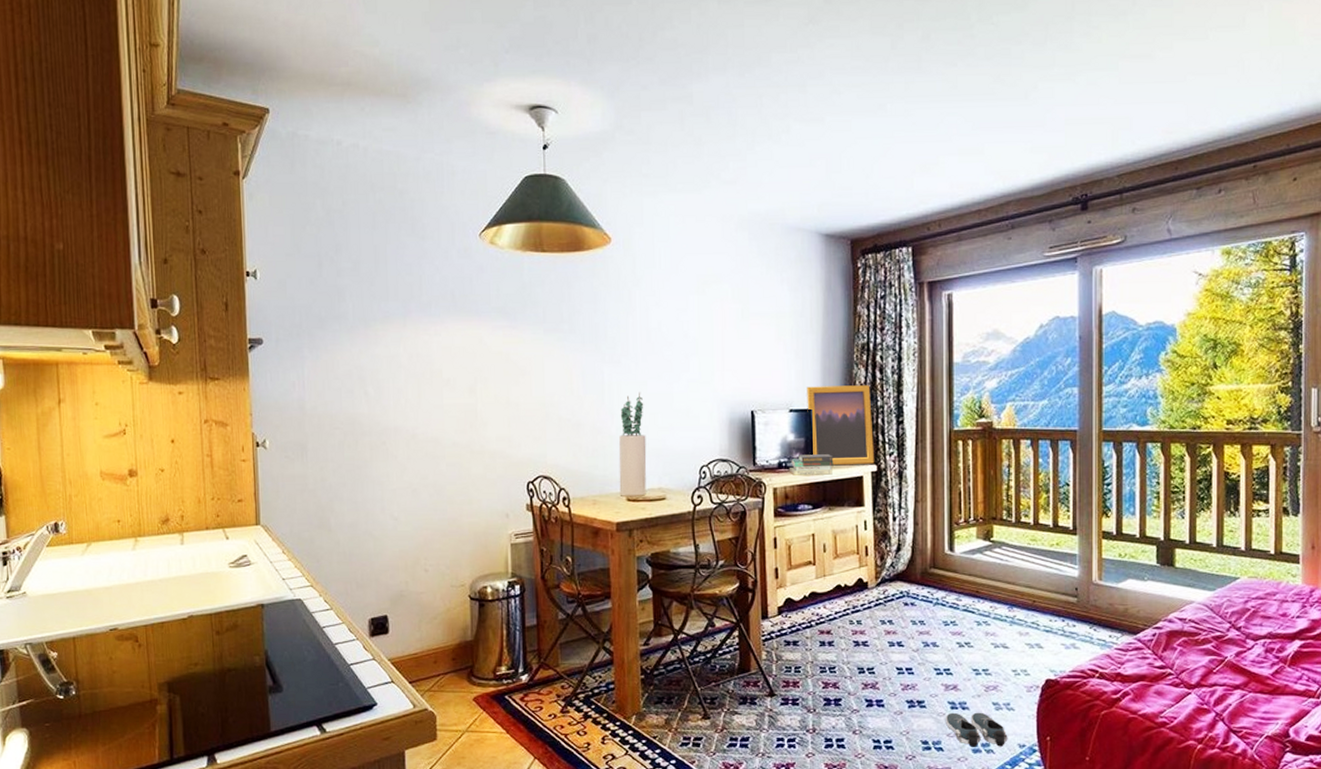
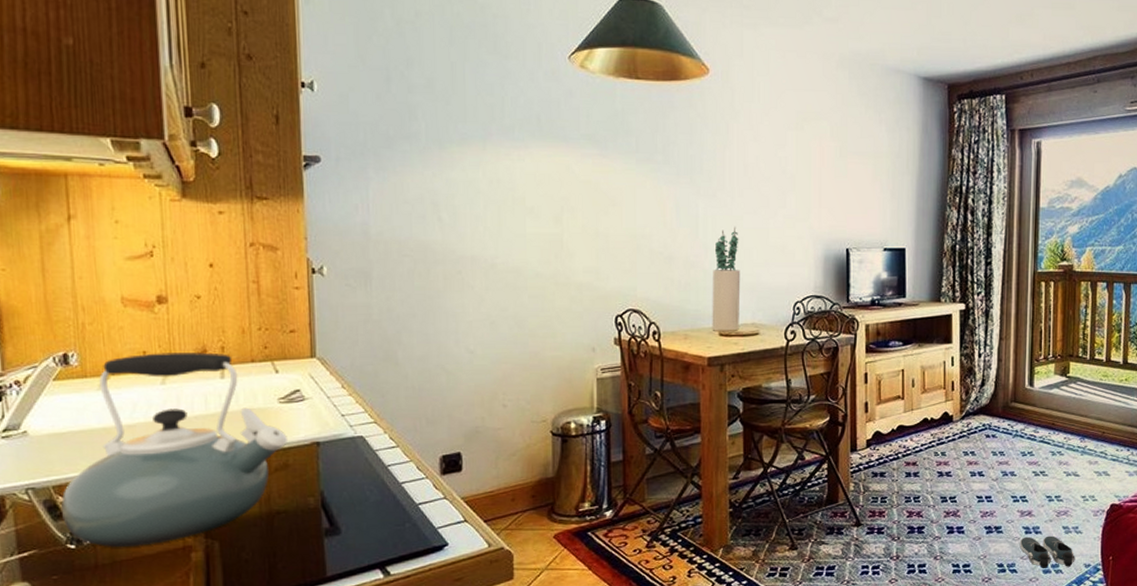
kettle: none [52,521,236,699] -> present [60,352,287,548]
books: present [788,453,834,477] -> none [881,291,925,314]
picture frame: present [807,385,875,466] -> none [901,226,964,304]

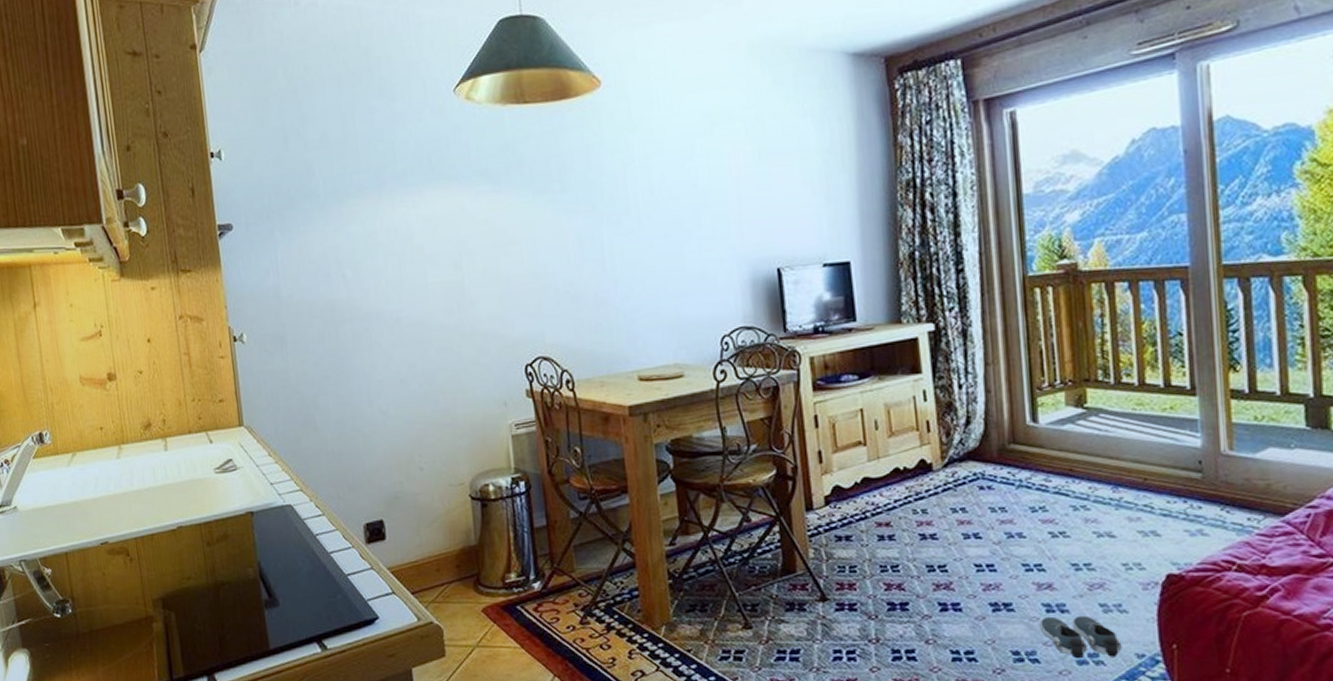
kettle: present [60,352,287,548] -> none [46,426,225,618]
vase: present [712,226,741,332] -> none [624,254,661,377]

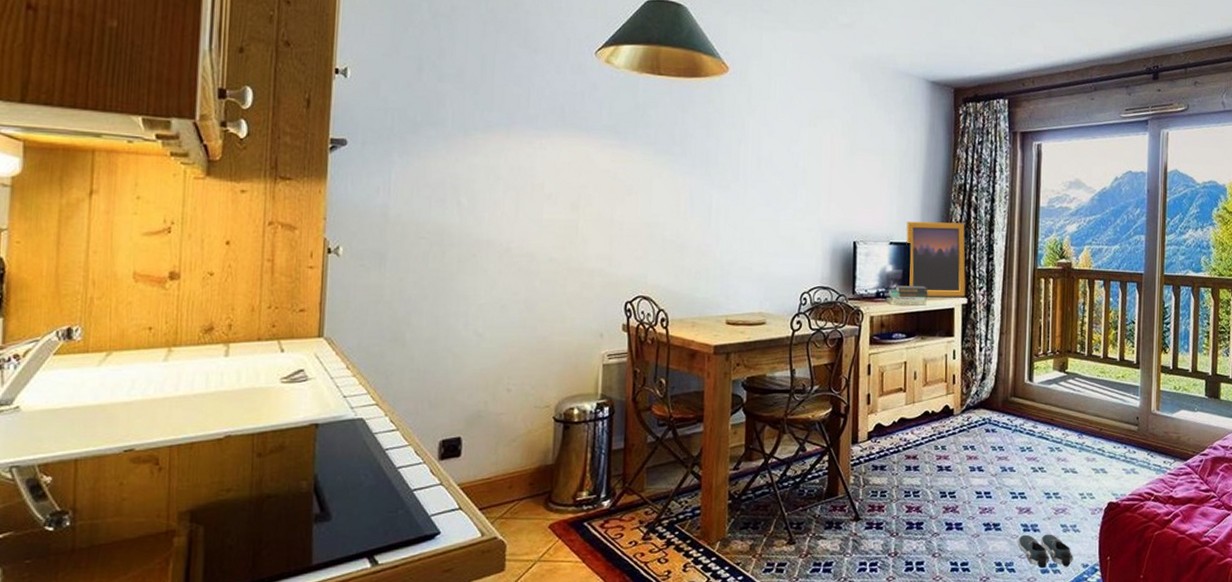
books: none [826,312,881,343] -> present [885,285,928,306]
picture frame: none [842,229,932,327] -> present [906,221,966,298]

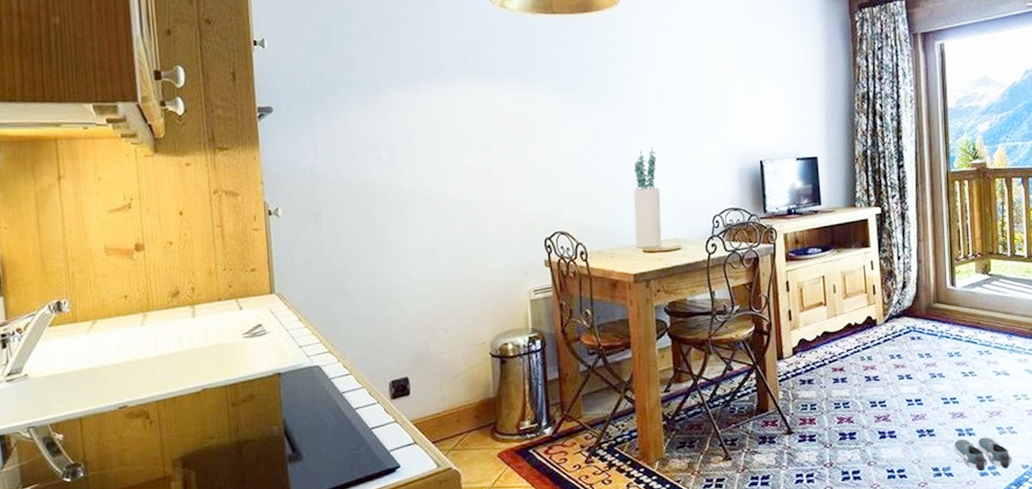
vase: none [719,217,750,321] -> present [633,146,662,250]
books: present [885,285,928,306] -> none [797,198,840,222]
picture frame: present [906,221,966,298] -> none [812,132,879,210]

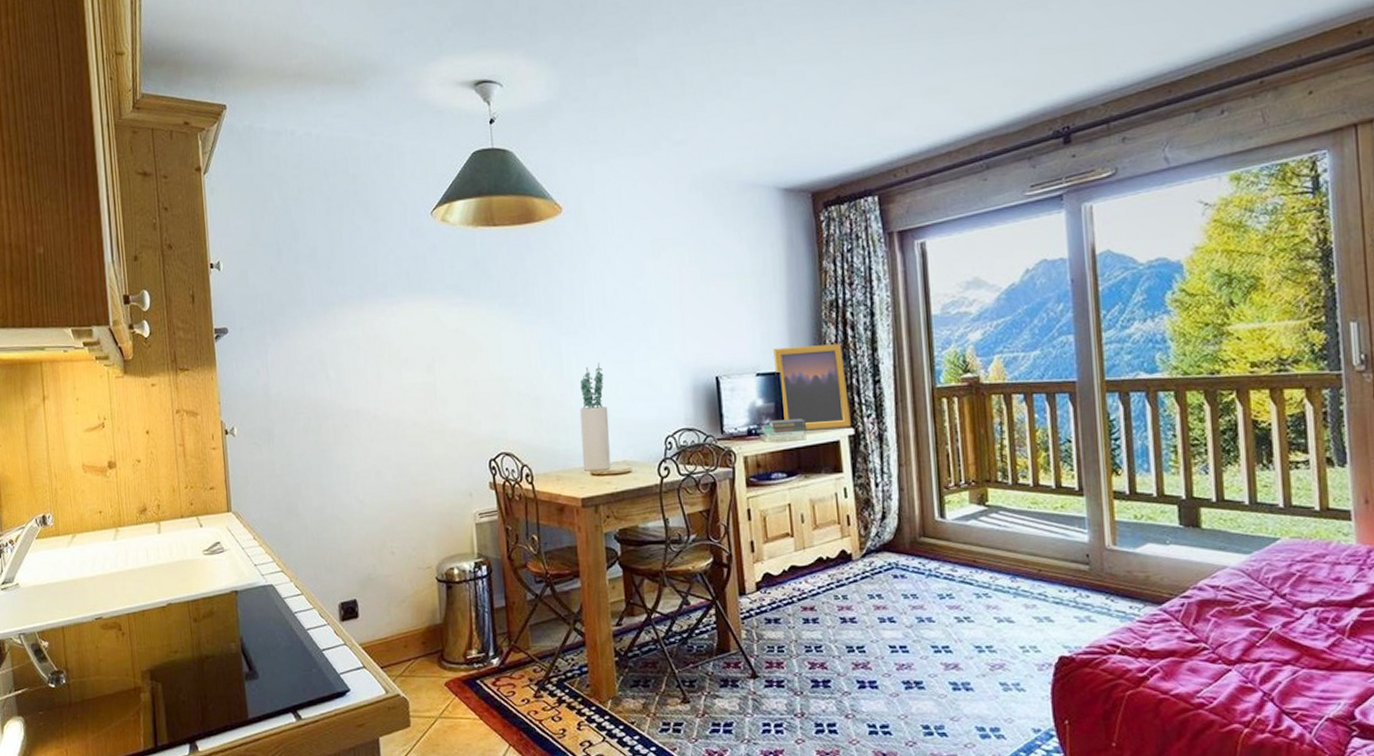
books: none [797,198,840,222] -> present [759,417,807,444]
picture frame: none [812,132,879,210] -> present [773,344,852,431]
shoe: present [954,437,1012,471] -> none [948,693,1020,732]

